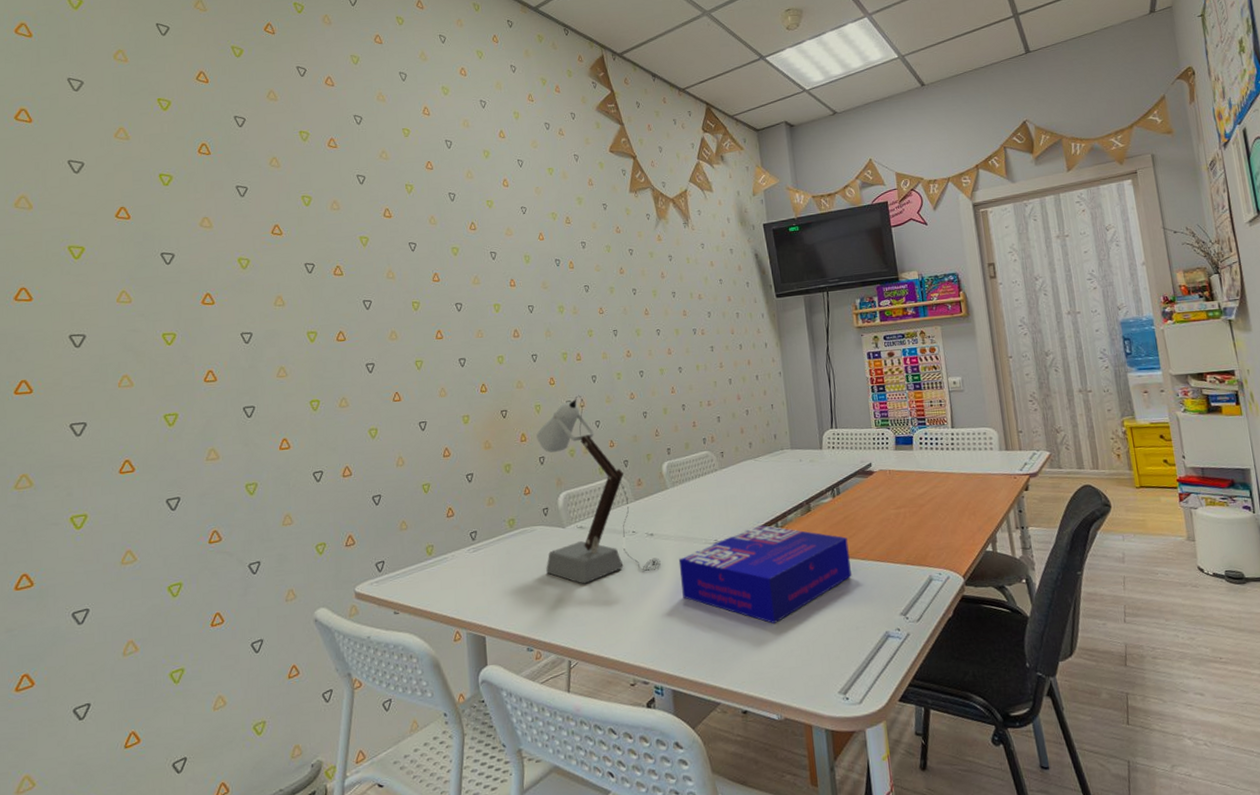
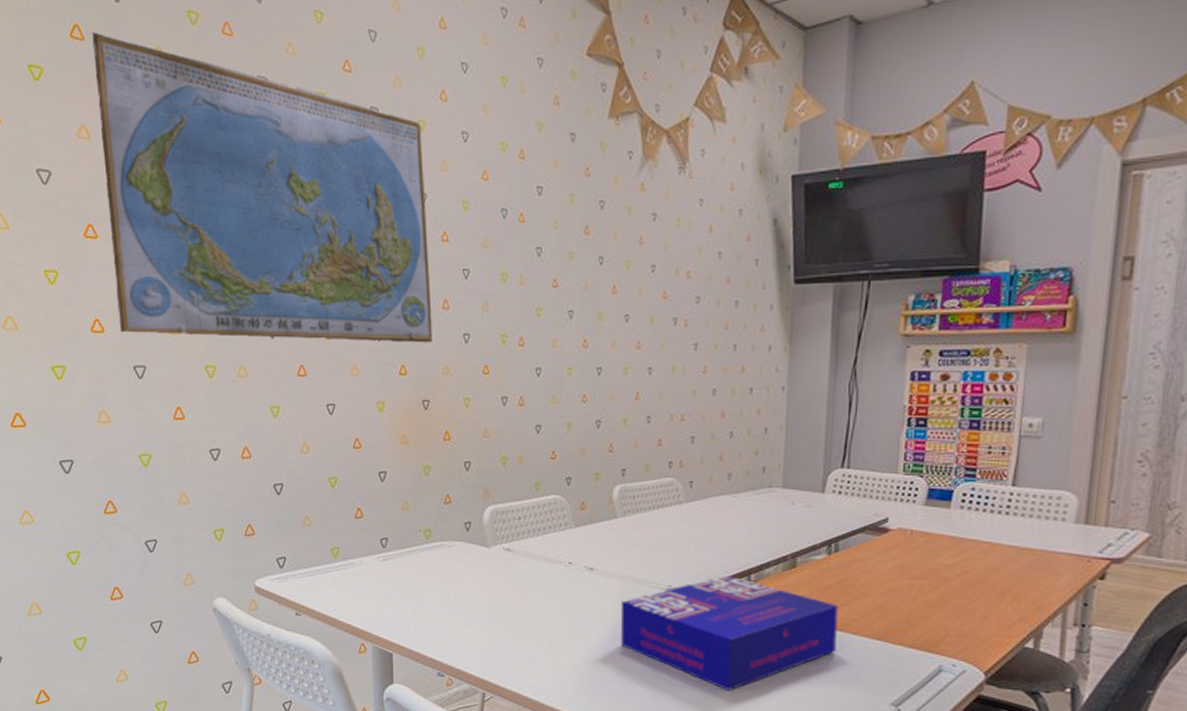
world map: none [218,148,507,380] -> present [92,32,432,343]
desk lamp: present [536,395,661,584] -> none [463,391,599,614]

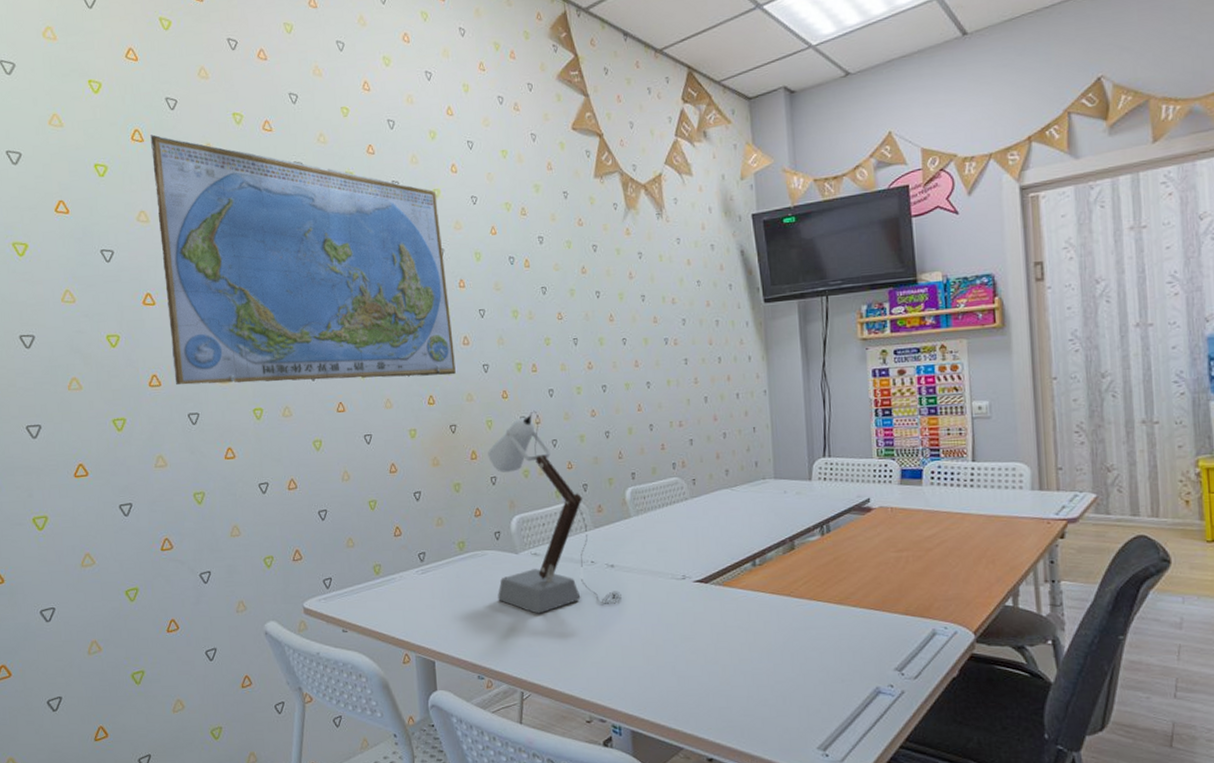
desk lamp: none [463,391,599,614] -> present [488,411,622,614]
board game: present [620,575,838,690] -> none [641,561,839,669]

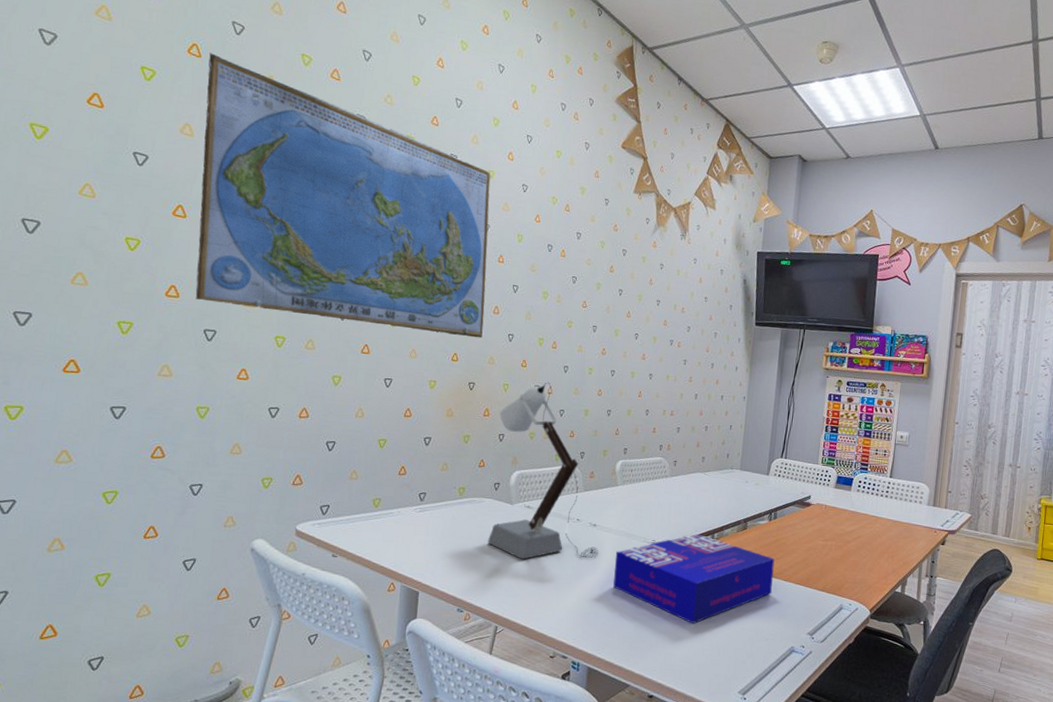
board game: none [641,561,839,669] -> present [613,533,775,624]

